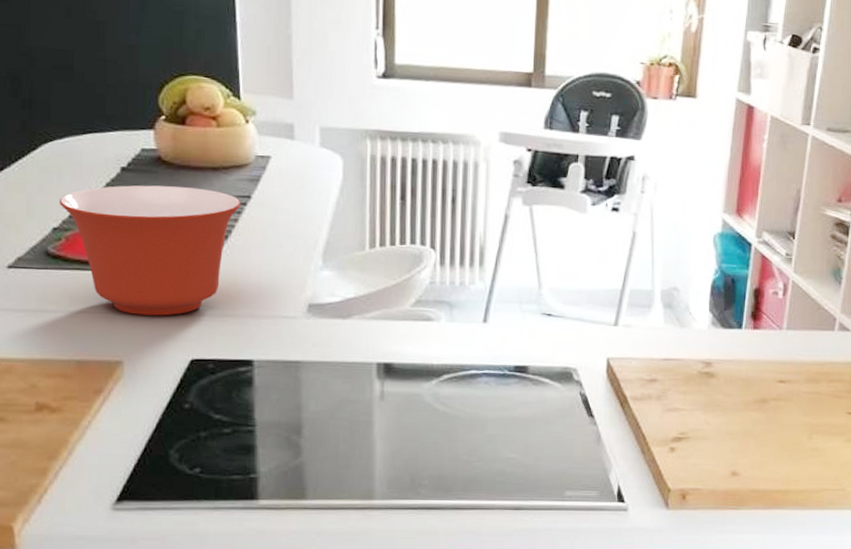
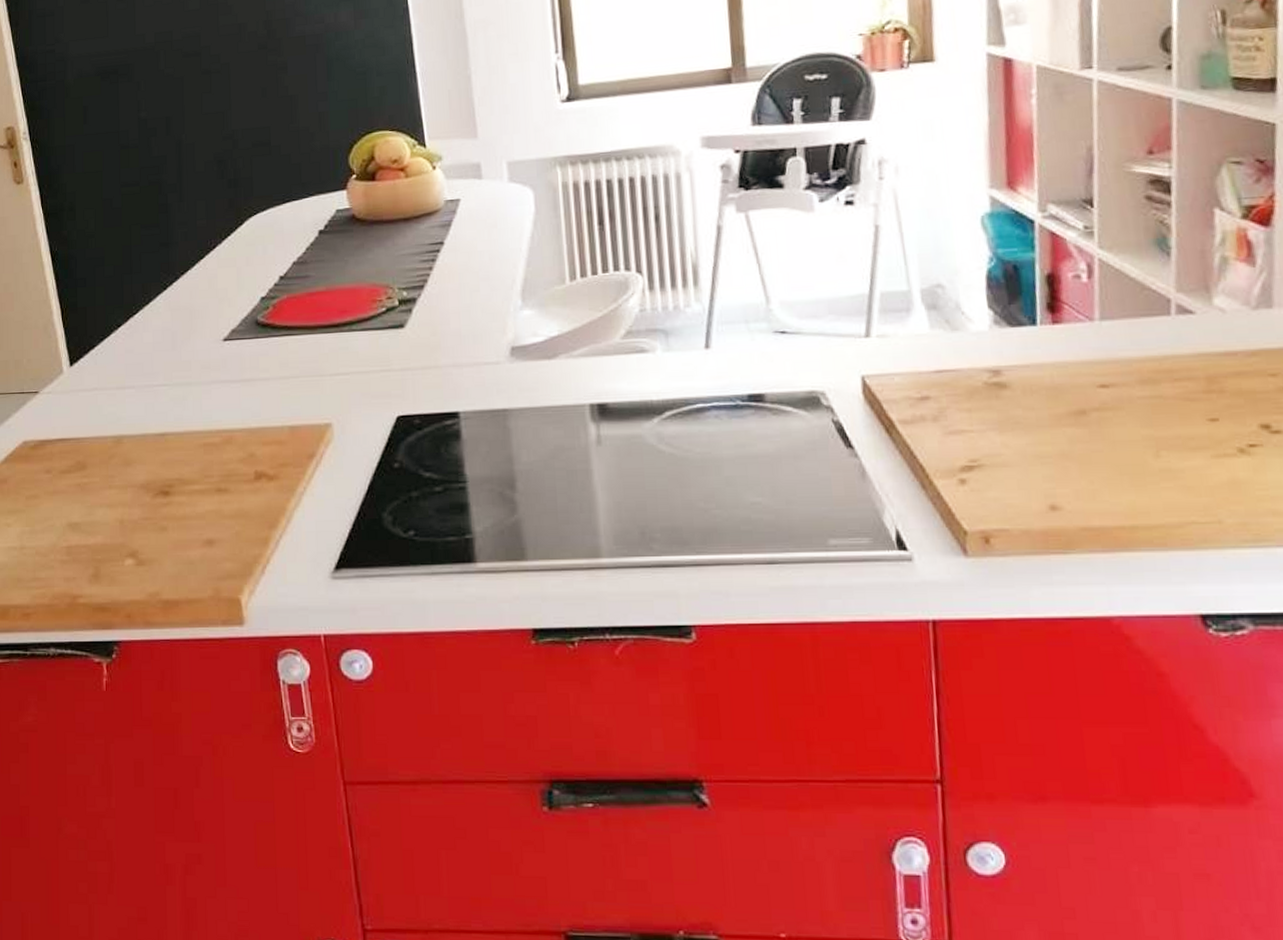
mixing bowl: present [60,185,241,316] -> none [266,241,435,375]

